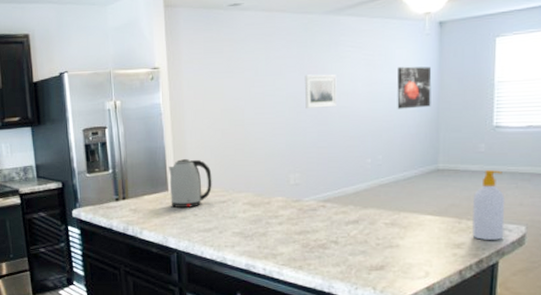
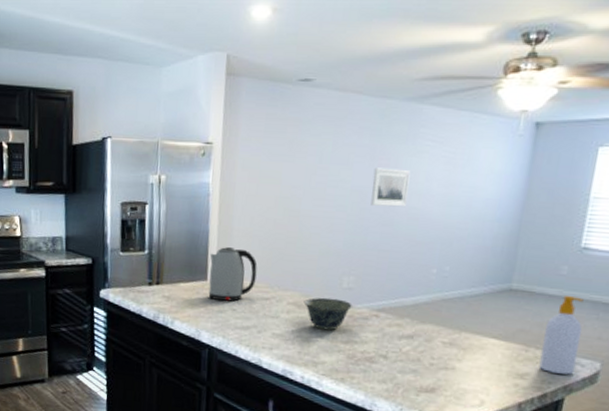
bowl: none [257,195,301,224] -> present [303,297,352,331]
wall art: present [397,66,432,109] -> none [474,169,519,218]

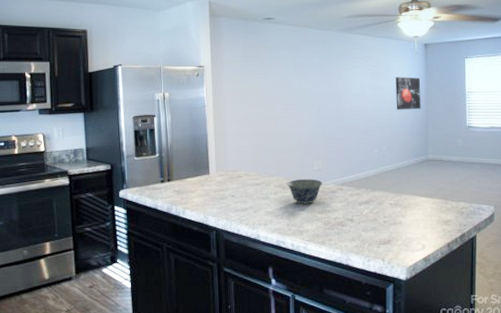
kettle: present [208,247,257,302] -> none [209,146,248,189]
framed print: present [371,167,411,208] -> none [324,79,350,106]
wall art: none [474,169,519,218] -> present [396,76,421,110]
soap bottle: present [539,296,584,375] -> none [455,161,479,217]

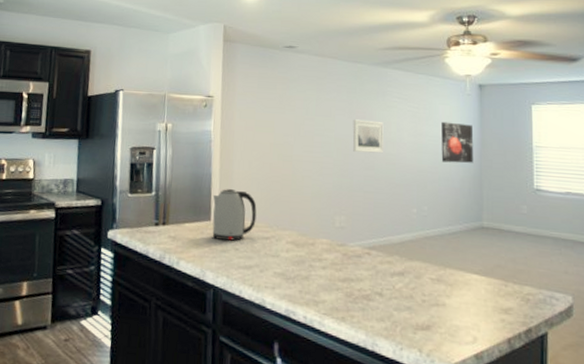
kettle: none [209,146,248,189] -> present [212,189,257,241]
bowl: present [286,179,323,204] -> none [301,236,346,269]
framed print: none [324,79,350,106] -> present [353,119,384,154]

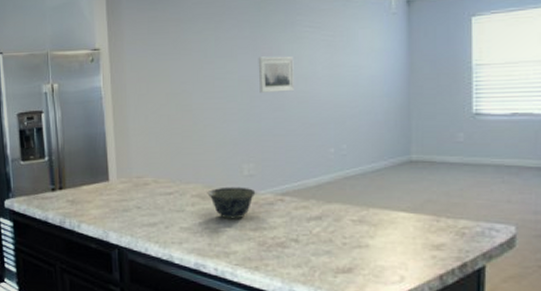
kettle: present [212,189,257,241] -> none [109,147,157,199]
bowl: none [301,236,346,269] -> present [207,187,256,219]
wall art: present [441,121,474,164] -> none [362,48,400,94]

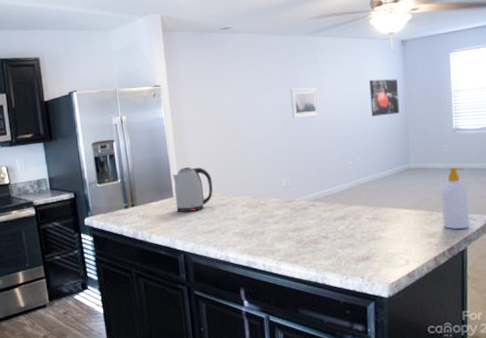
kettle: none [109,147,157,199] -> present [172,167,213,212]
bowl: present [207,187,256,219] -> none [254,196,293,223]
wall art: none [362,48,400,94] -> present [369,79,400,117]
soap bottle: none [453,162,491,241] -> present [441,167,470,229]

